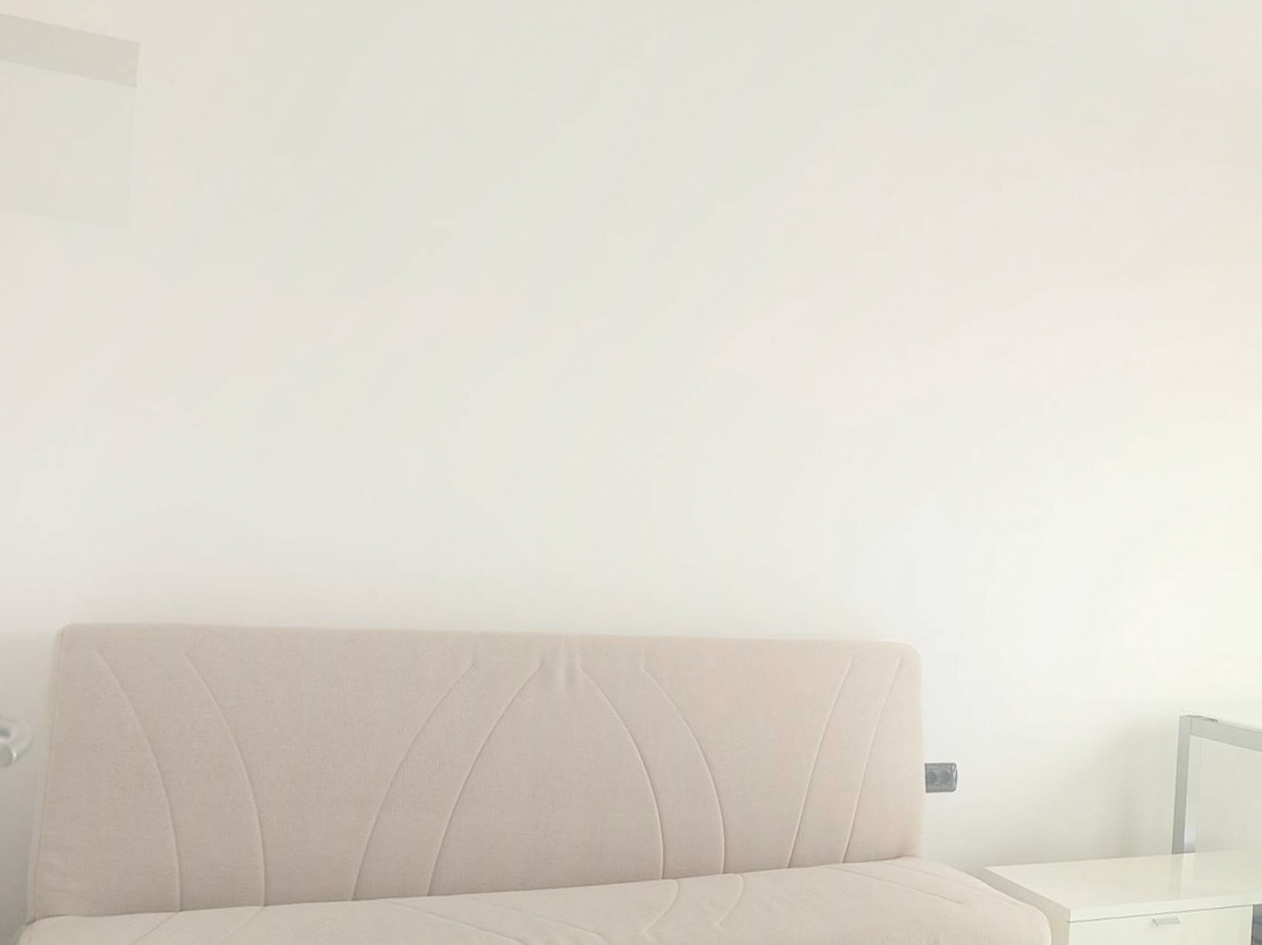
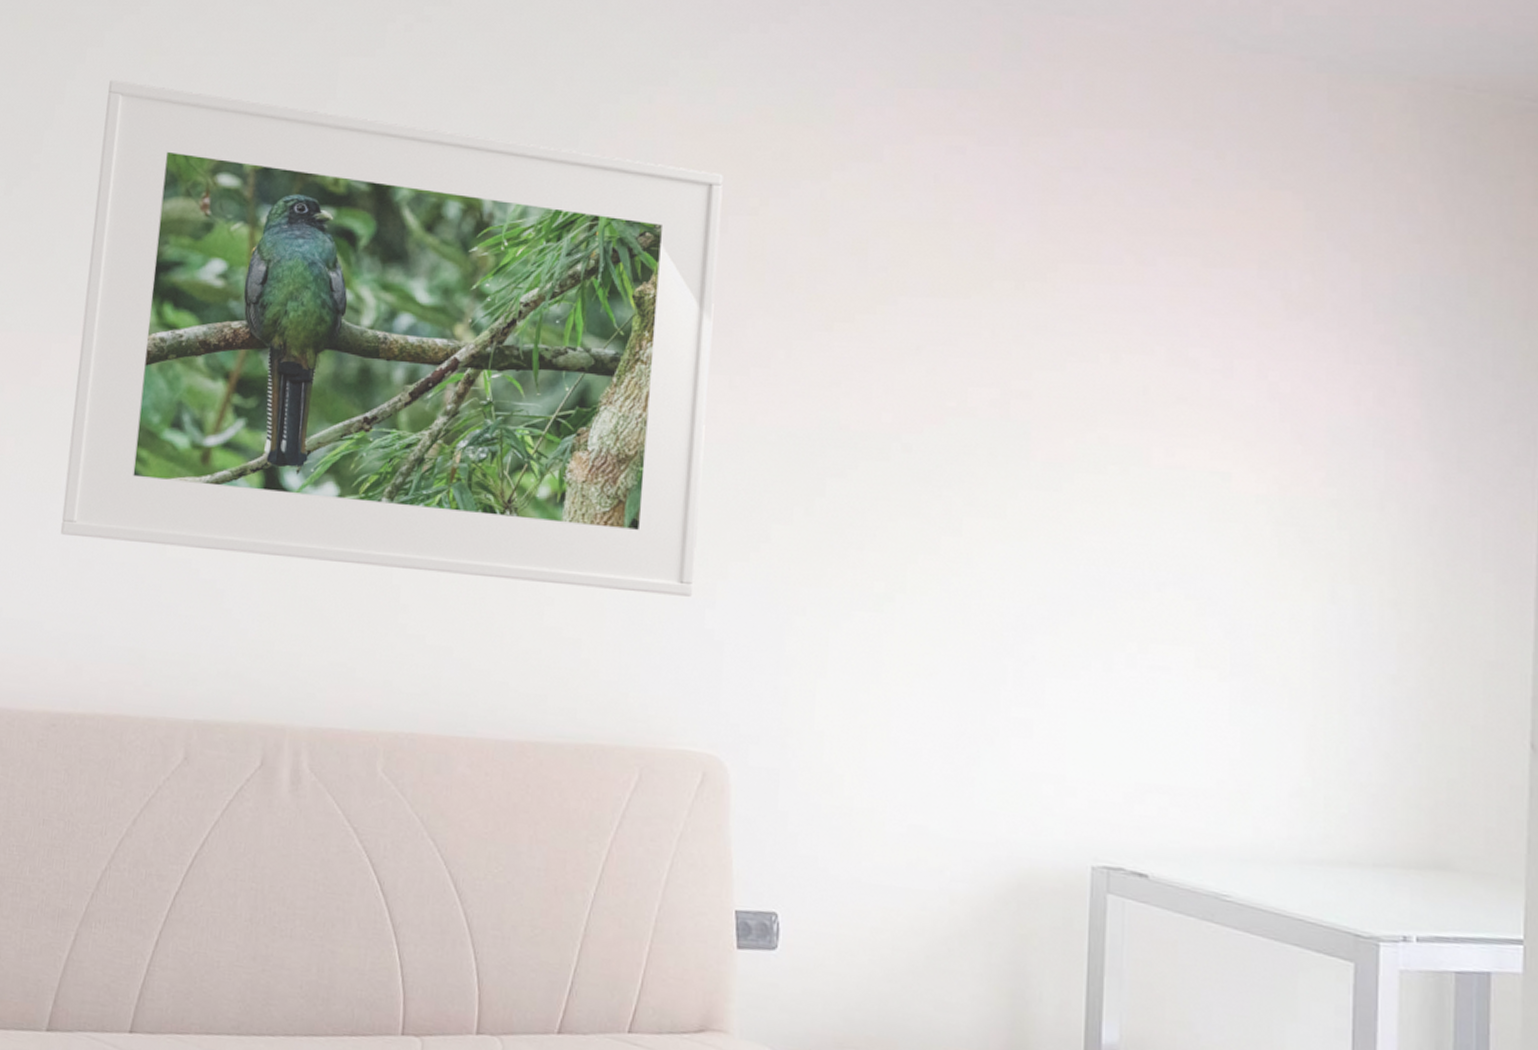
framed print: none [354,71,919,521] -> present [60,79,723,597]

